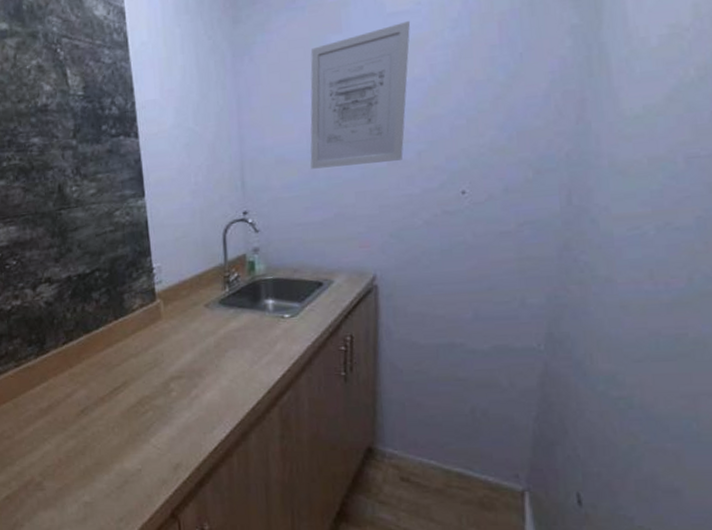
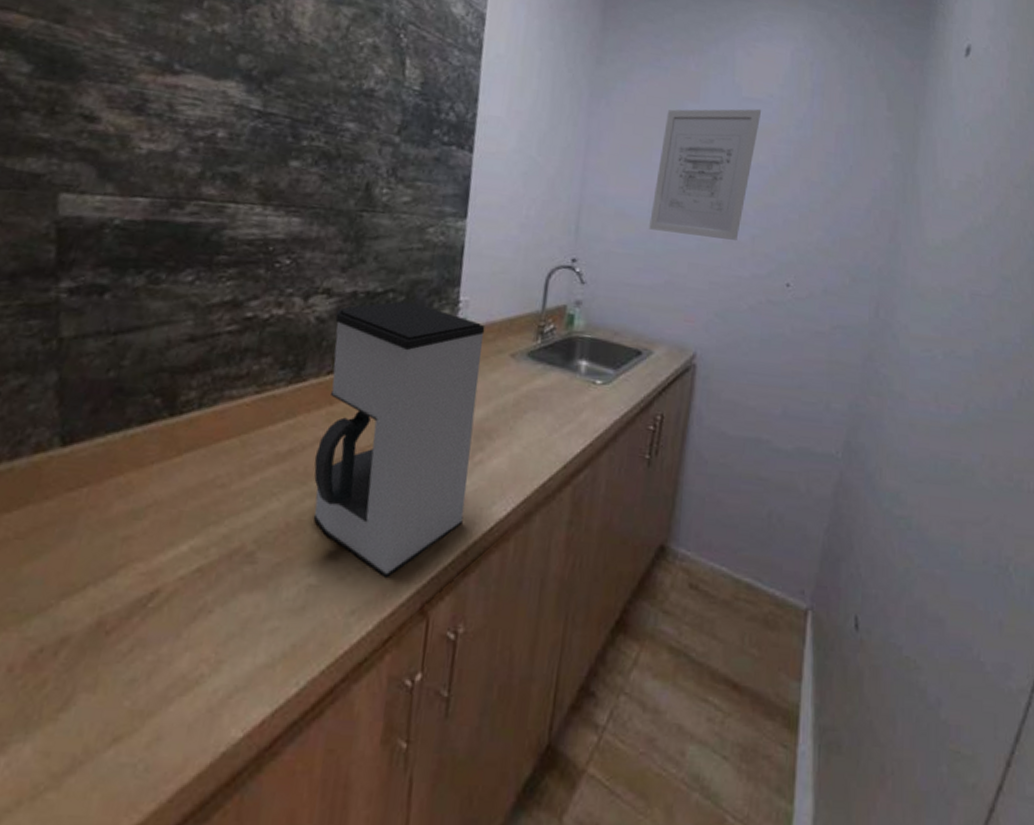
coffee maker: none [59,276,192,493] -> present [313,301,485,579]

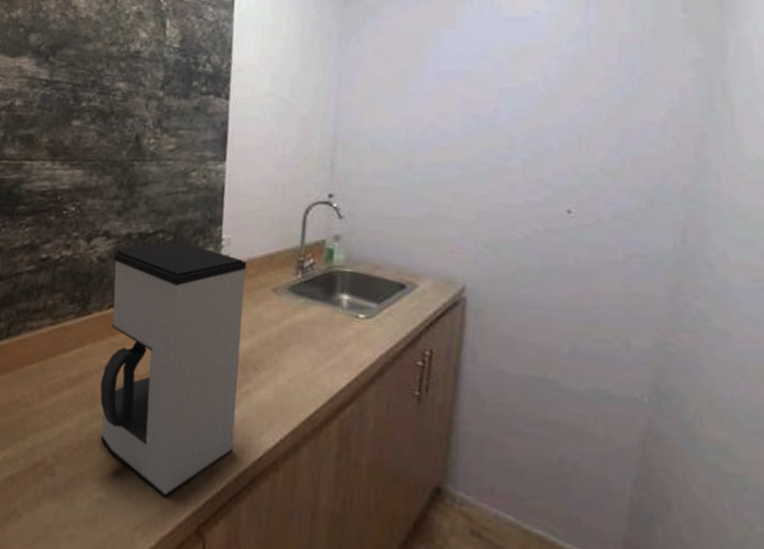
wall art: present [649,109,761,240] -> none [407,27,526,167]

